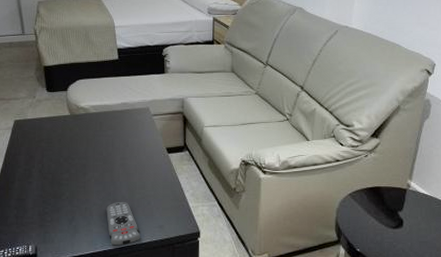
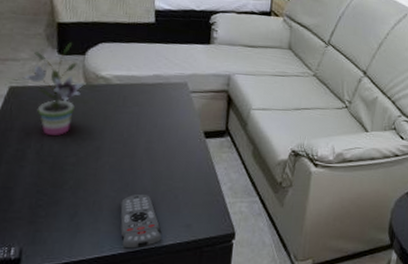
potted plant: none [23,82,68,157] -> present [22,43,83,135]

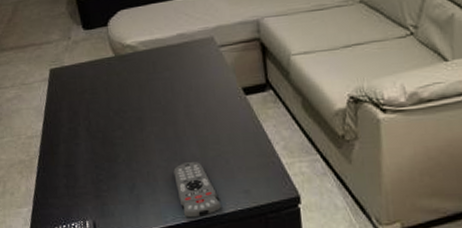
potted plant: present [22,43,83,135] -> none [58,16,112,111]

